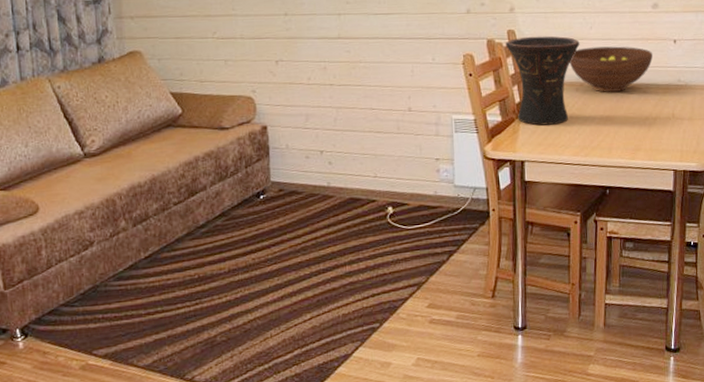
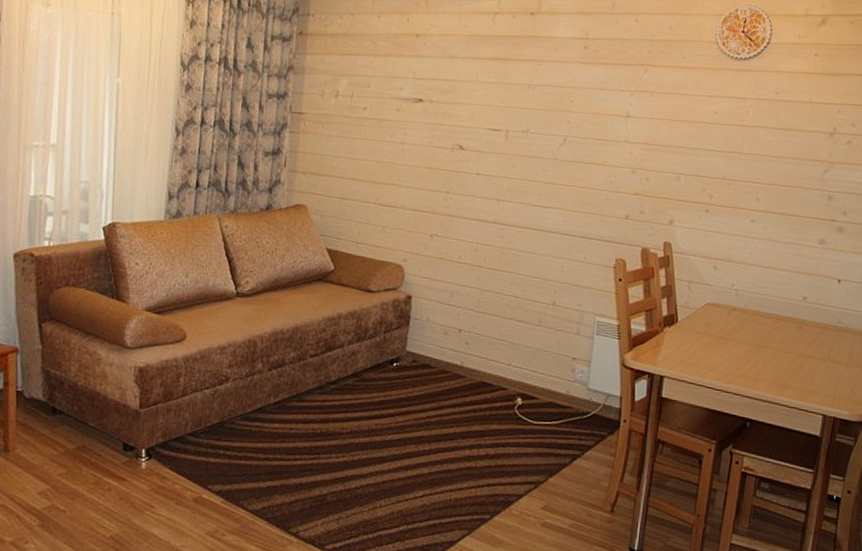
vase: present [505,36,580,126] -> none [659,251,738,345]
fruit bowl: present [569,46,652,93] -> none [723,272,813,323]

